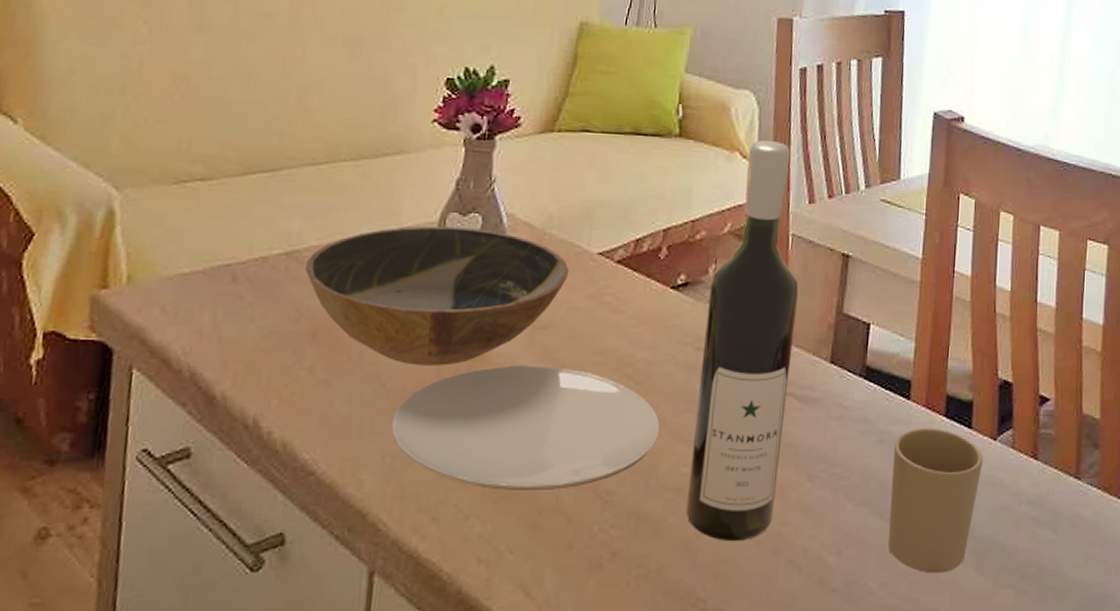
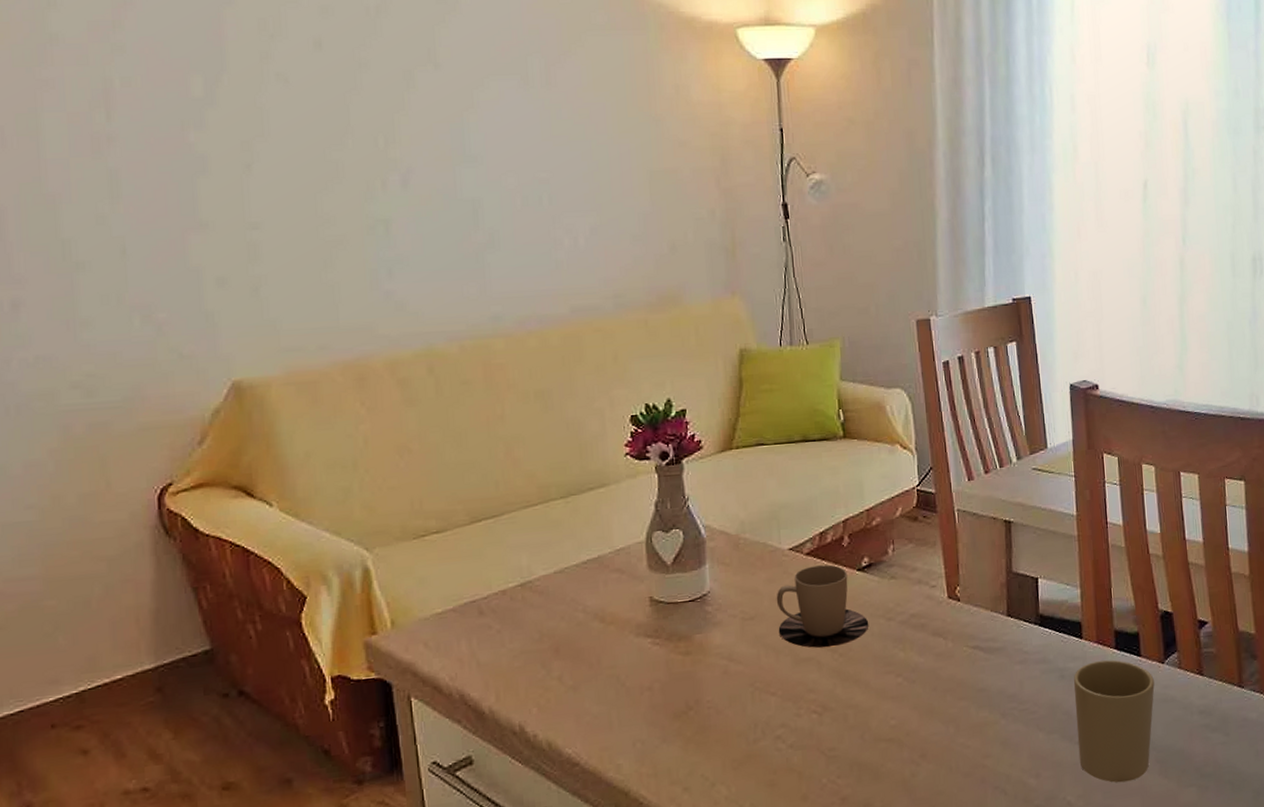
bowl: present [304,225,569,366] -> none [538,542,766,665]
plate: present [391,367,660,492] -> none [636,650,867,759]
cup: none [571,276,675,373] -> present [776,564,869,649]
bottle: present [686,140,799,542] -> none [891,429,976,777]

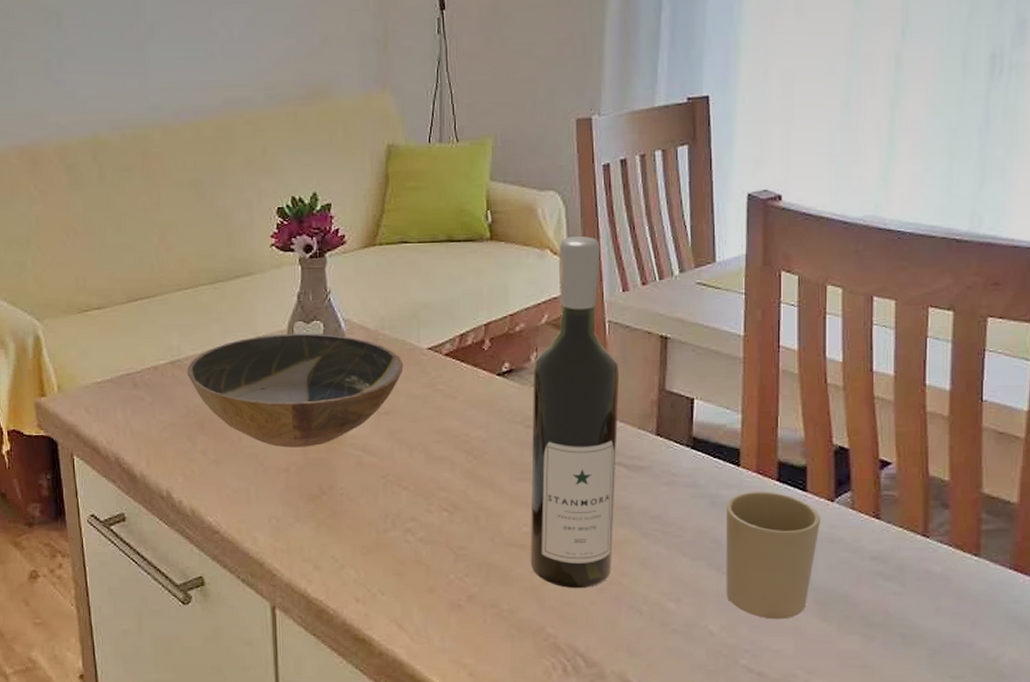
bowl: none [538,542,766,665] -> present [186,333,404,448]
cup: present [776,564,869,649] -> none [412,367,506,449]
bottle: none [891,429,976,777] -> present [530,235,620,589]

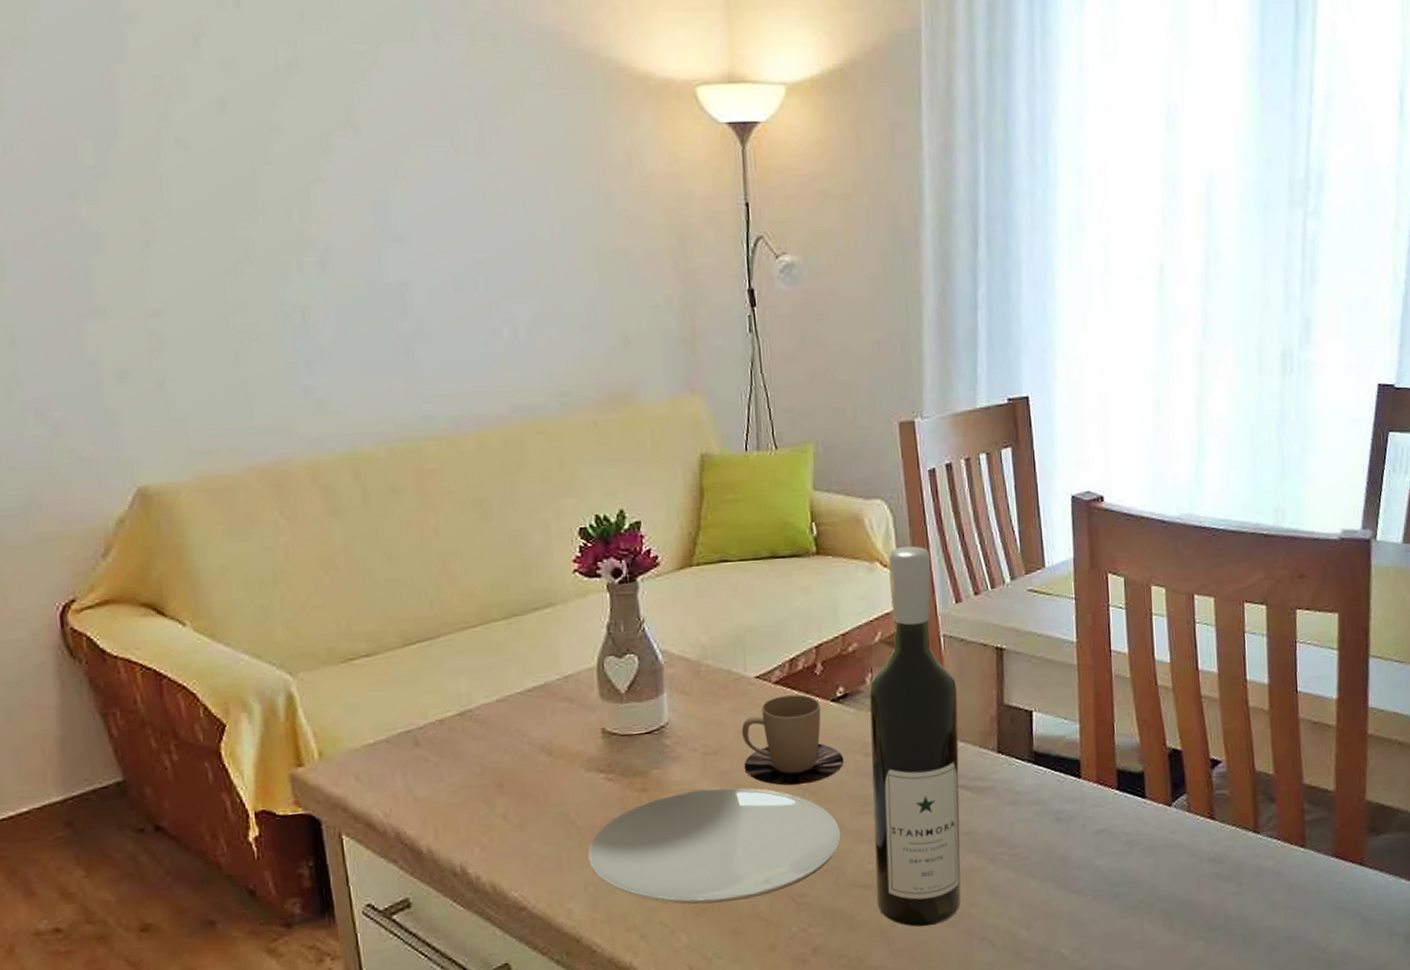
bowl: present [186,333,404,448] -> none [479,668,730,802]
plate: none [273,446,500,547] -> present [588,788,841,905]
cup: none [412,367,506,449] -> present [741,694,844,786]
mug: present [725,492,820,620] -> none [1070,801,1160,935]

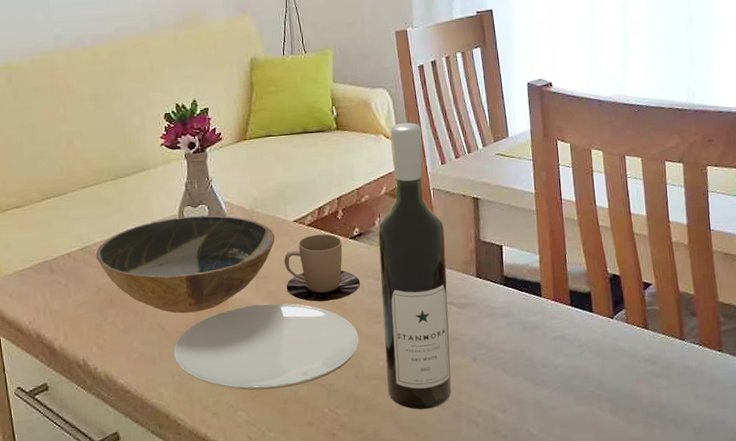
bowl: none [479,668,730,802] -> present [95,215,275,314]

